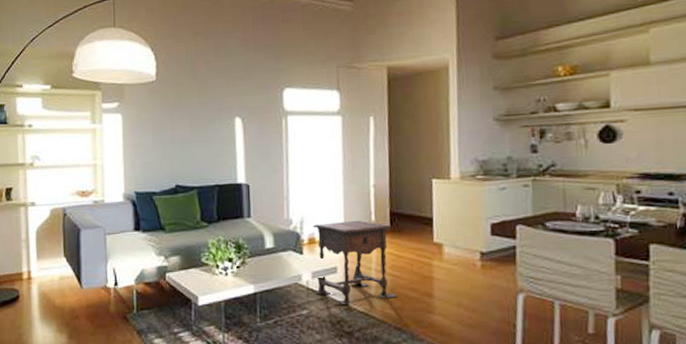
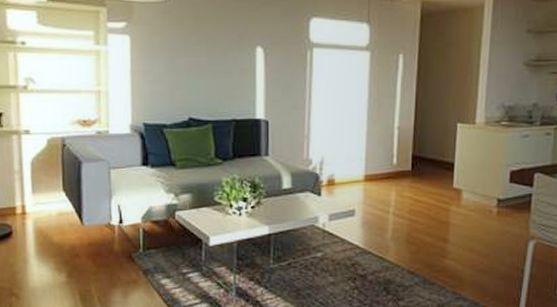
side table: present [312,220,398,304] -> none [331,163,413,247]

